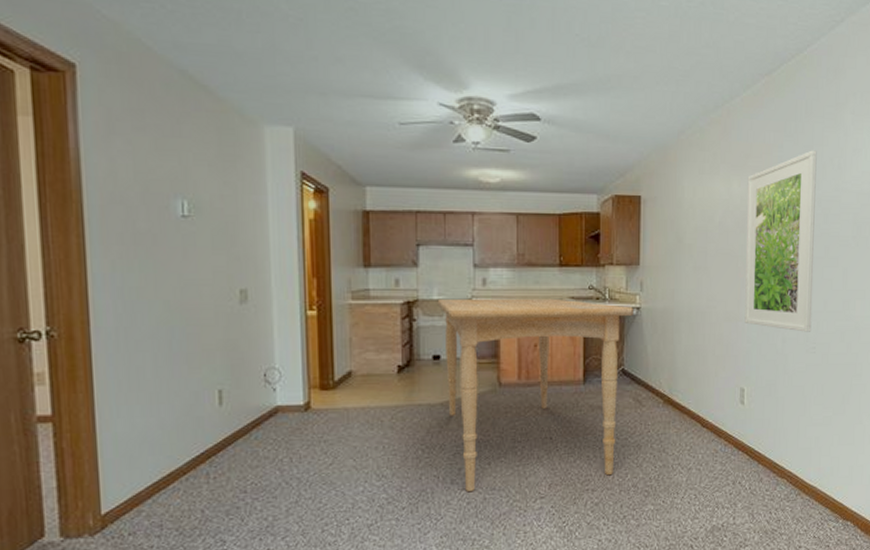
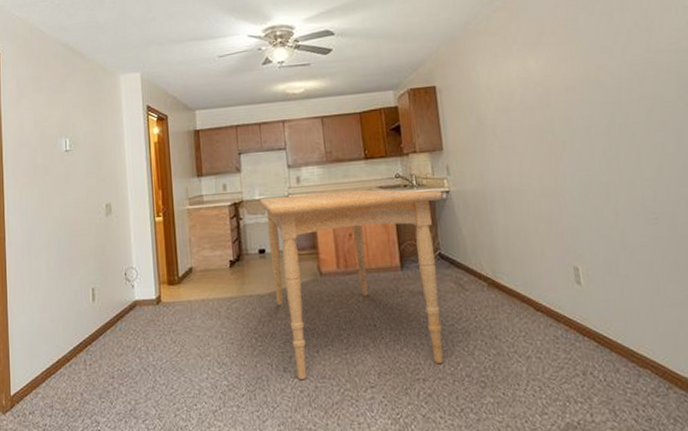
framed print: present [744,150,817,332] -> none [544,16,649,203]

